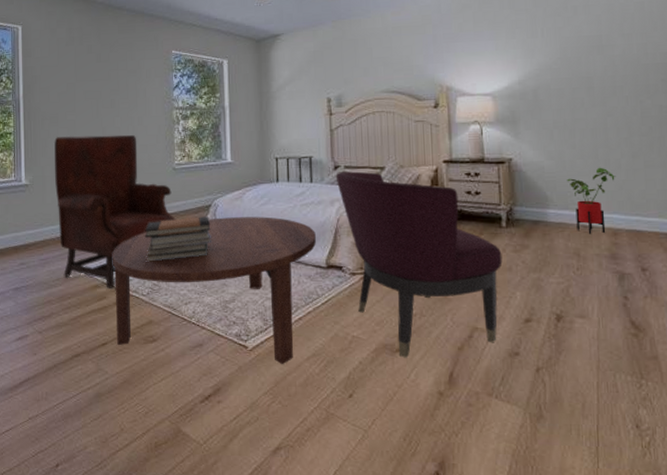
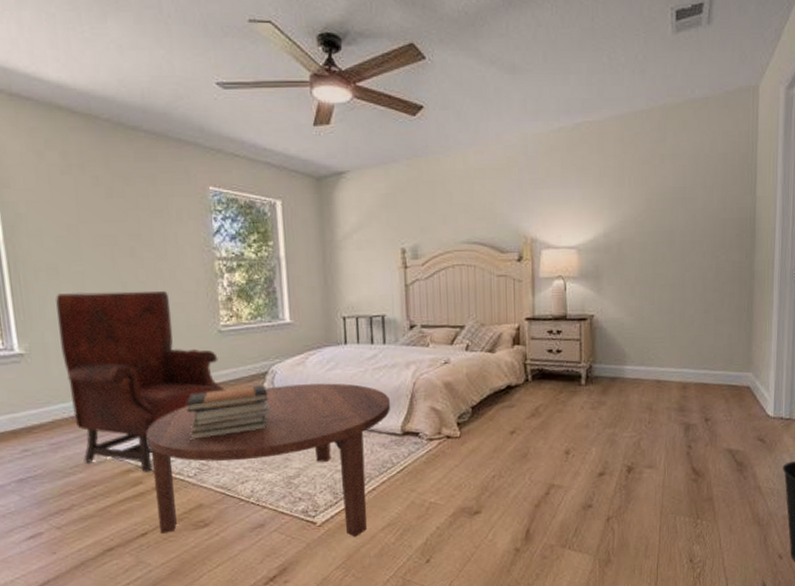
chair: present [335,171,503,358] -> none [411,331,580,520]
house plant: present [567,167,616,234] -> none [645,322,689,389]

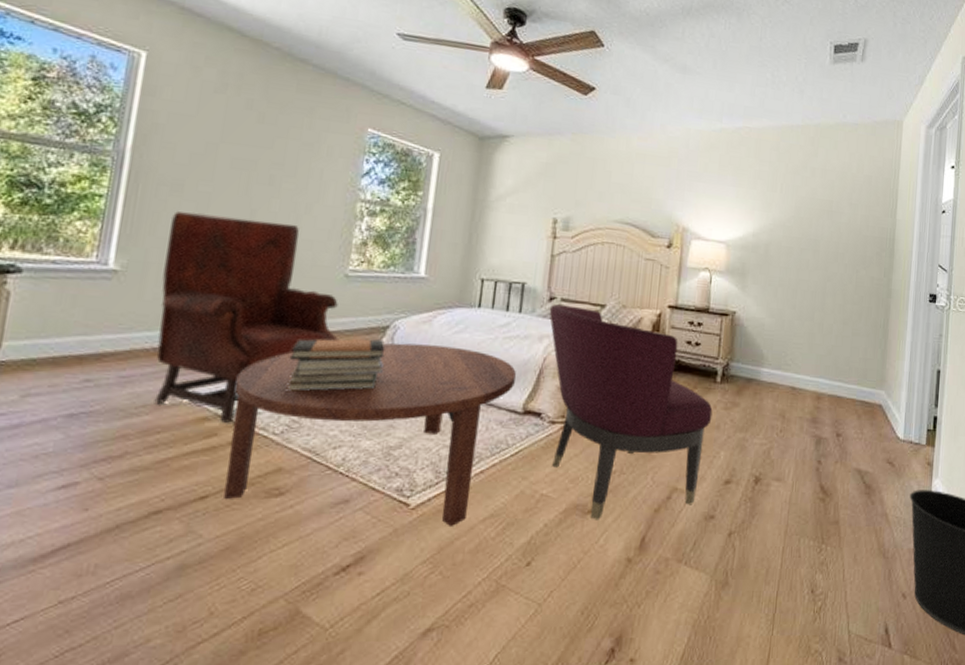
chair: none [411,331,580,520] -> present [549,304,713,520]

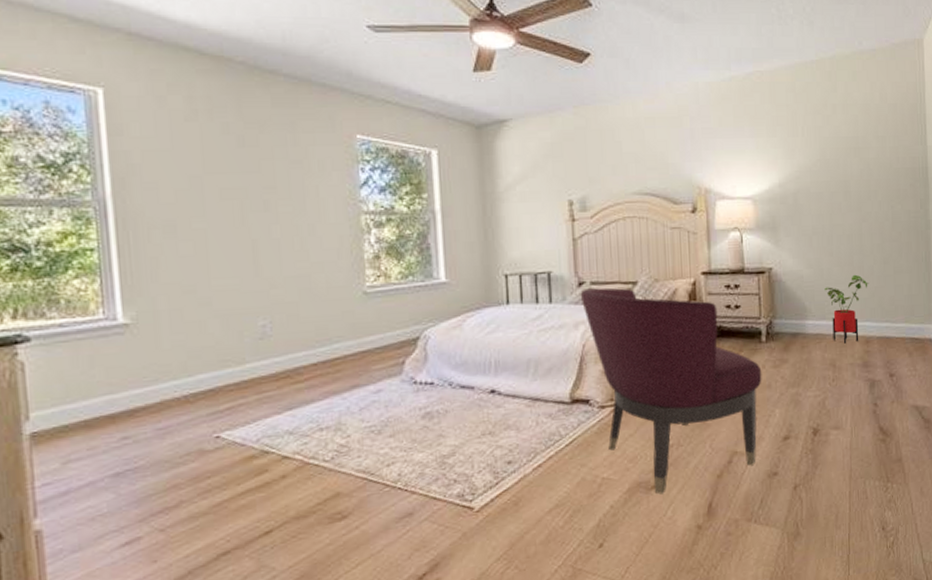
armchair: present [154,211,338,423] -> none [172,248,370,458]
coffee table: present [224,343,516,526] -> none [276,347,557,530]
book stack: present [286,339,385,392] -> none [325,352,423,417]
house plant: none [783,330,827,396] -> present [824,274,869,344]

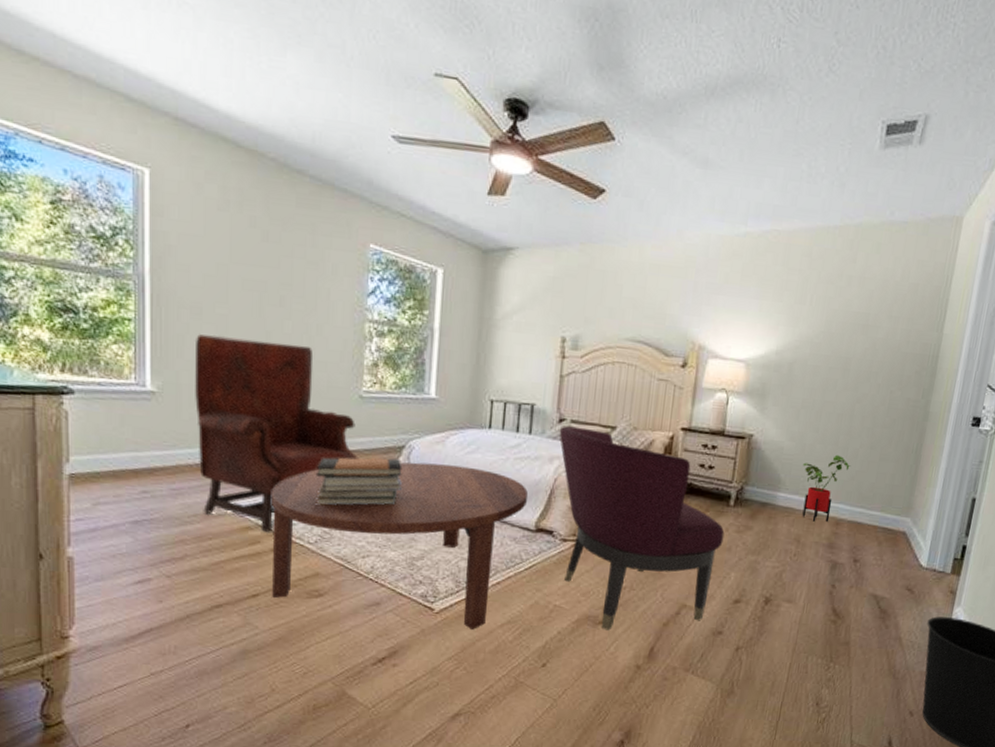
armchair: none [172,248,370,458] -> present [195,334,358,532]
coffee table: none [276,347,557,530] -> present [272,462,528,629]
book stack: none [325,352,423,417] -> present [316,457,403,506]

